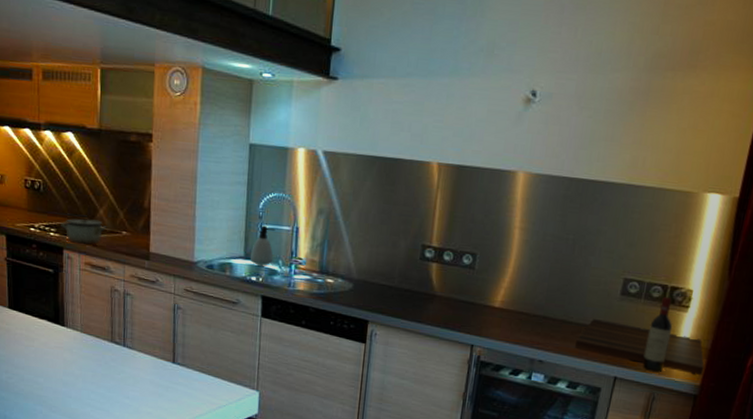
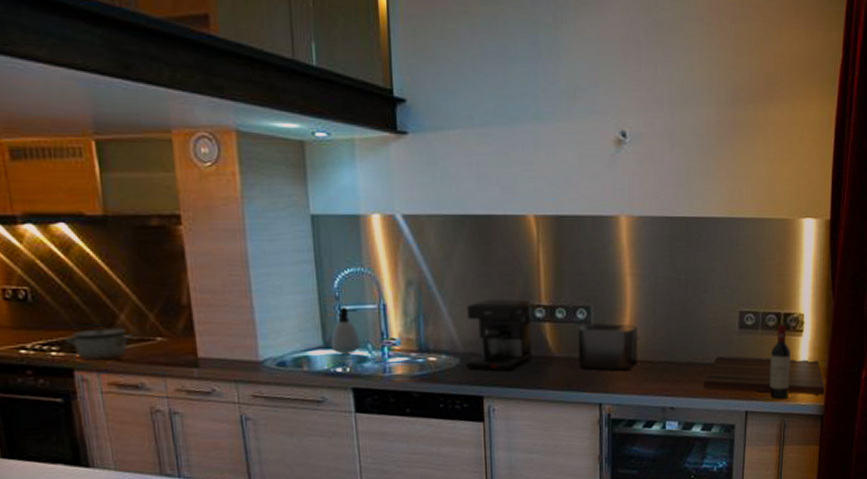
coffee maker: none [357,234,422,302] -> present [466,298,532,371]
toaster: none [457,269,520,318] -> present [578,323,640,371]

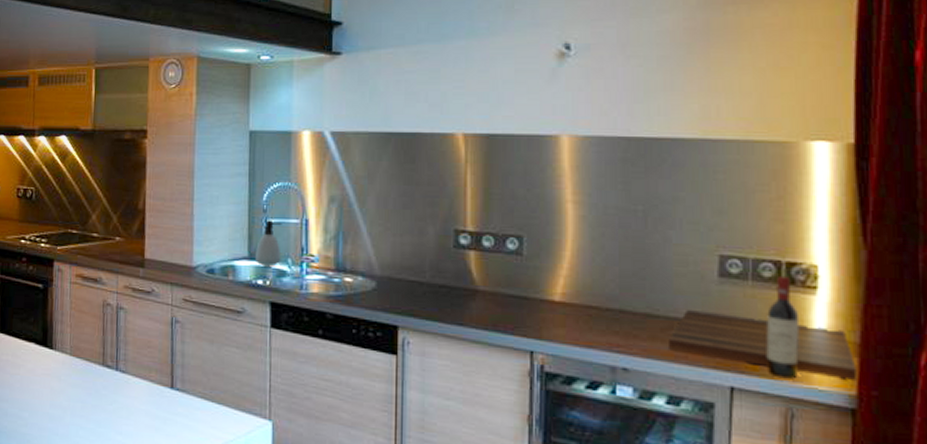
saucepan: present [65,328,134,362] -> none [52,226,100,255]
coffee maker: present [466,298,532,371] -> none [382,220,454,302]
toaster: present [578,323,640,371] -> none [506,255,584,315]

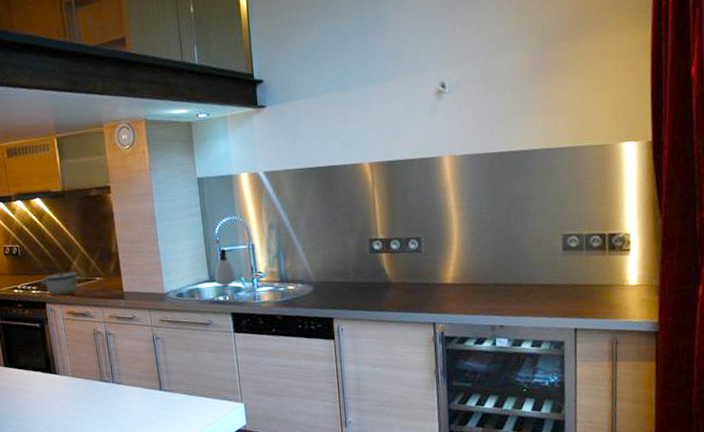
saucepan: none [52,226,100,255] -> present [40,271,82,297]
cutting board: present [667,308,857,382] -> none [530,276,658,313]
wine bottle: present [766,275,800,380] -> none [597,244,620,318]

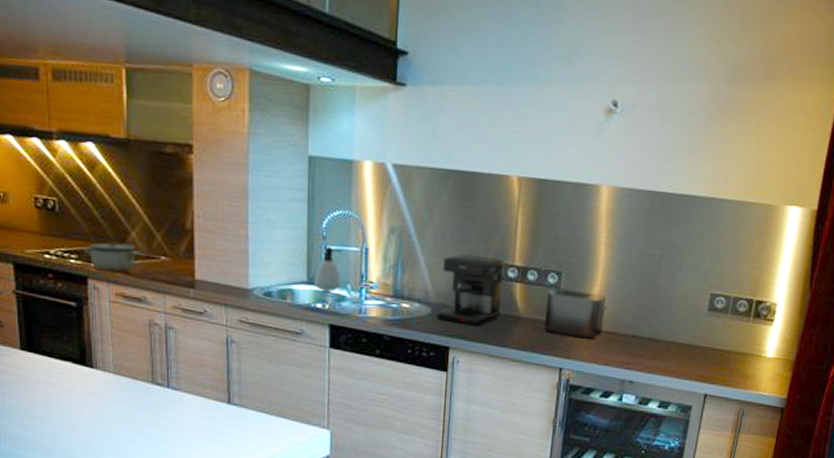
coffee maker: none [316,234,373,296] -> present [436,253,504,326]
toaster: none [411,251,468,294] -> present [543,288,608,339]

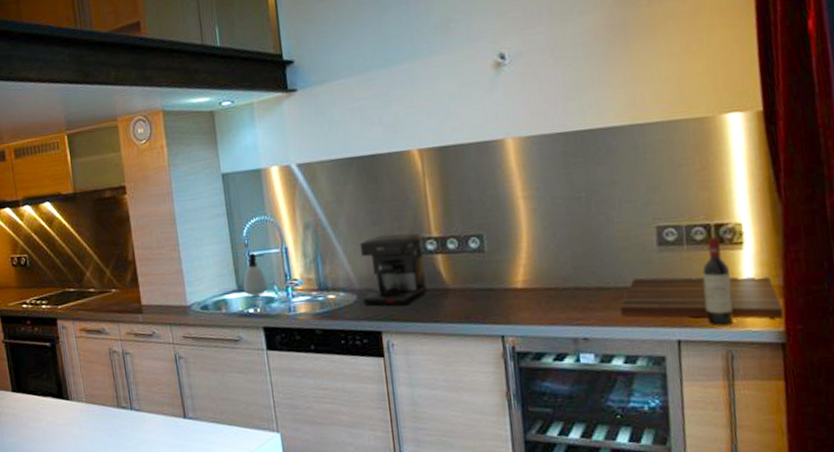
saucepan: present [83,242,141,273] -> none [51,283,96,312]
toaster: present [543,288,608,339] -> none [472,249,541,300]
cutting board: none [664,335,790,389] -> present [620,276,784,320]
wine bottle: none [731,310,759,388] -> present [702,236,734,327]

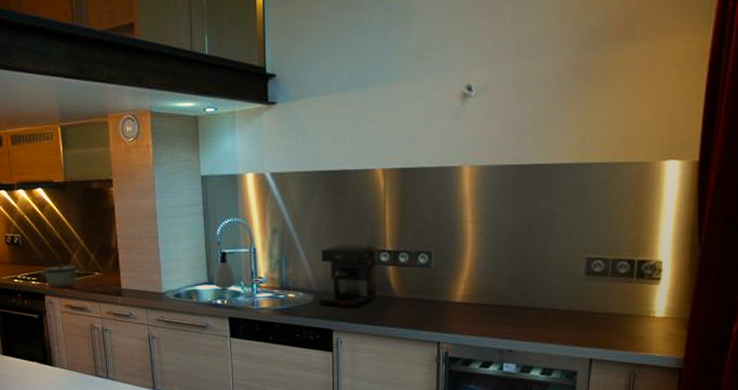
saucepan: none [51,283,96,312] -> present [40,265,81,289]
cutting board: present [620,276,784,320] -> none [543,301,685,348]
wine bottle: present [702,236,734,327] -> none [618,271,646,350]

